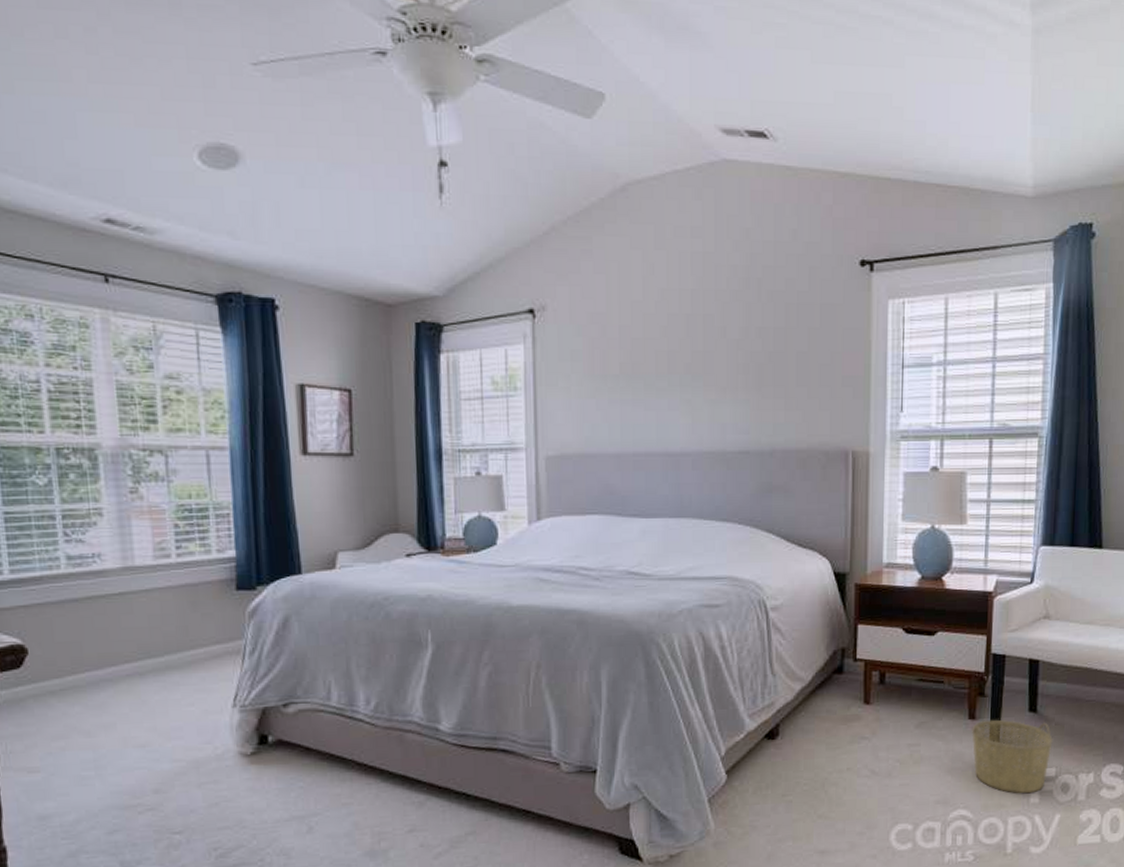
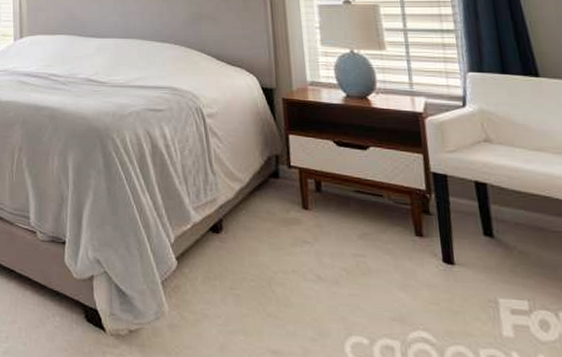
basket: present [972,719,1053,794] -> none [421,239,519,326]

